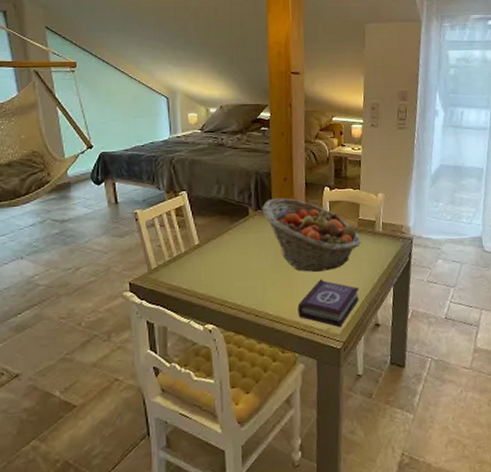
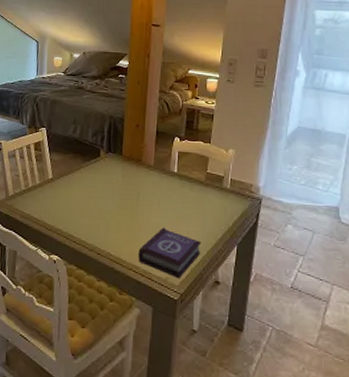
fruit basket: present [262,197,361,272] -> none [113,143,207,220]

